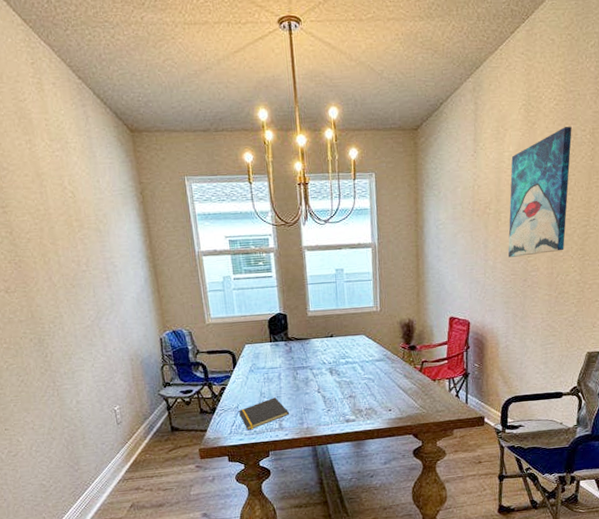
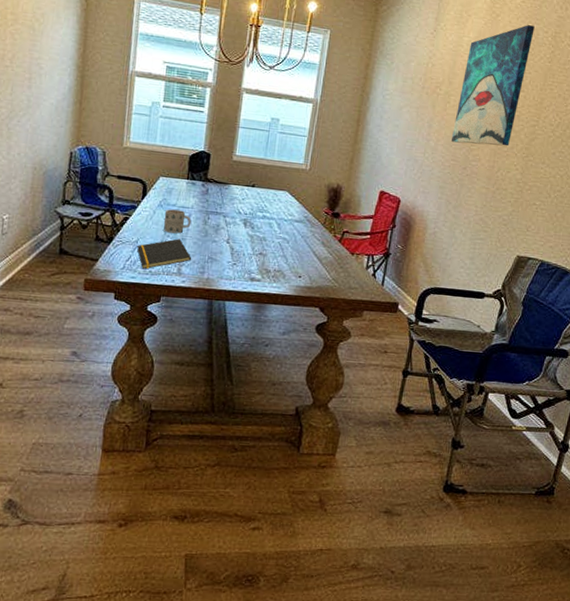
mug: none [256,371,283,394] -> present [163,209,191,234]

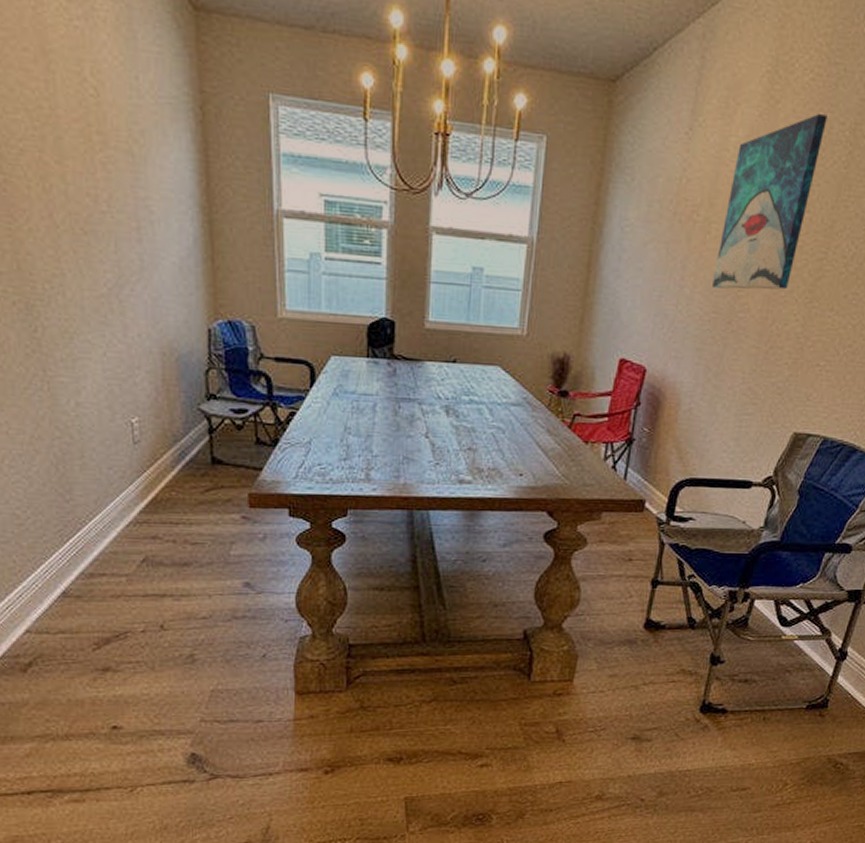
notepad: present [137,239,192,269] -> none [311,436,383,477]
mug: present [163,209,191,234] -> none [341,398,377,429]

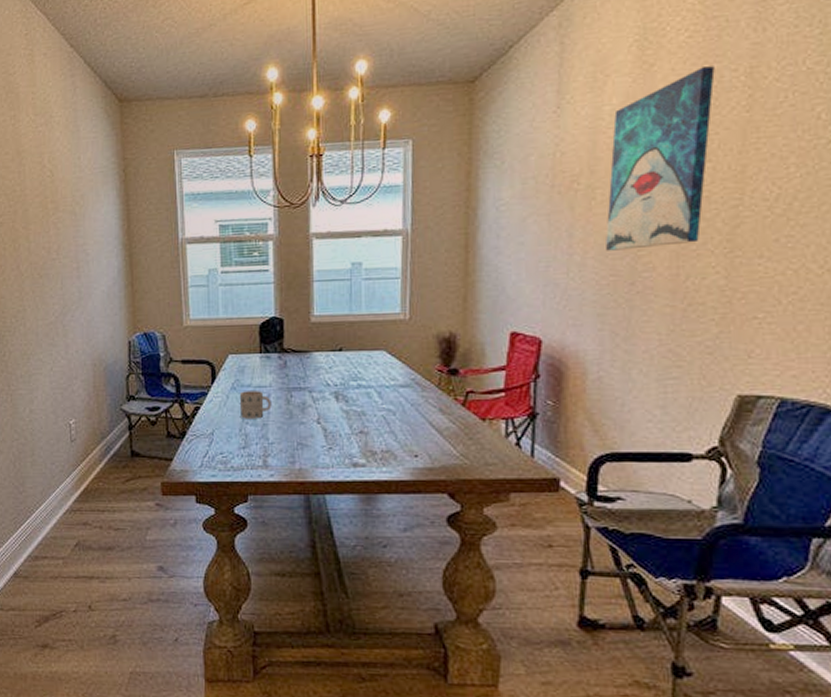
mug: none [341,398,377,429] -> present [239,391,272,419]

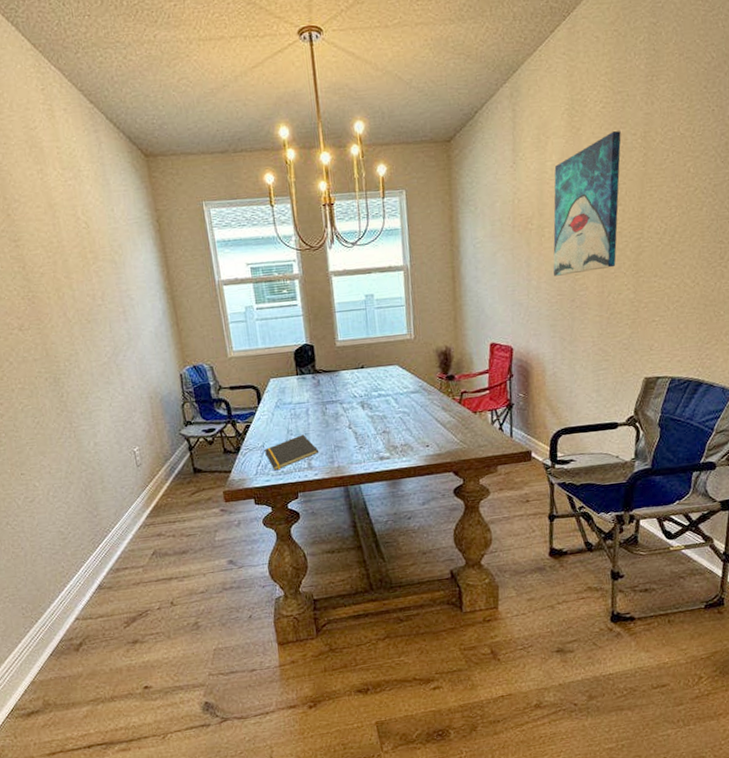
notepad: none [214,425,278,465] -> present [265,435,319,471]
mug: present [239,391,272,419] -> none [282,406,311,431]

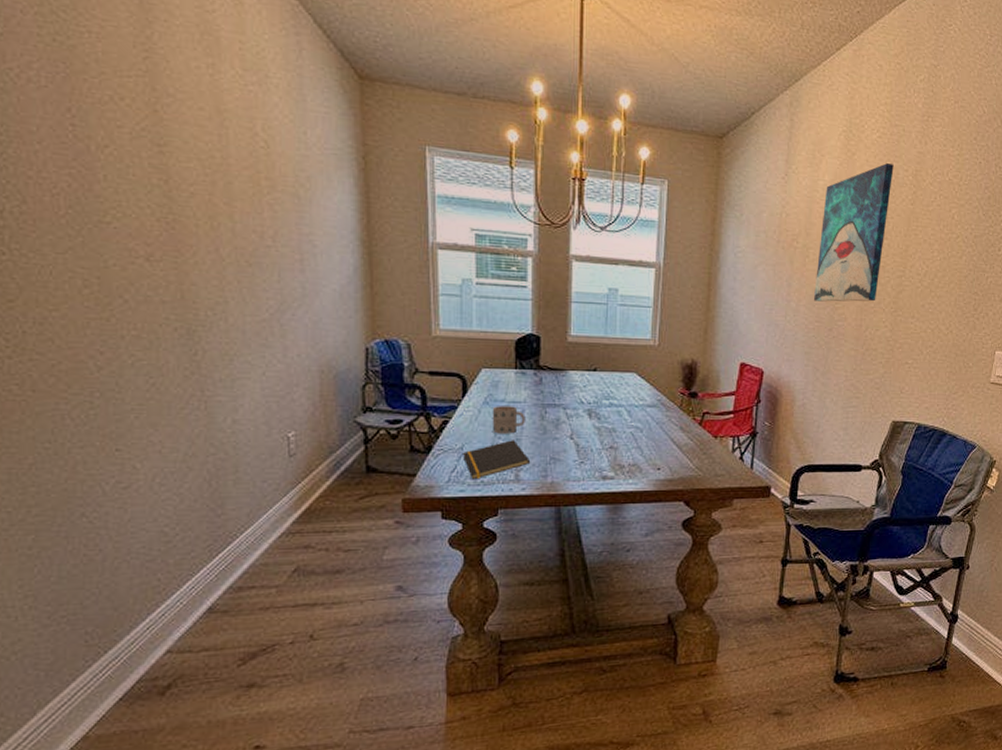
mug: none [282,406,311,431] -> present [492,406,525,434]

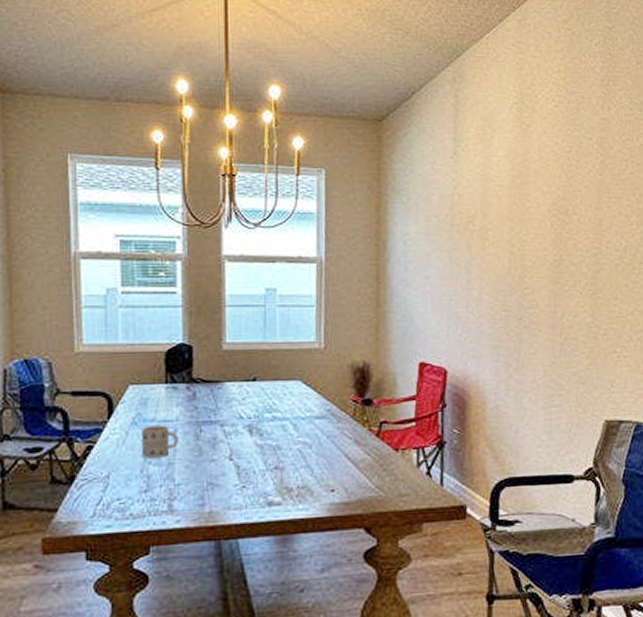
notepad: present [463,440,531,480] -> none [110,464,186,513]
wall art: present [814,163,894,302] -> none [497,133,576,288]

